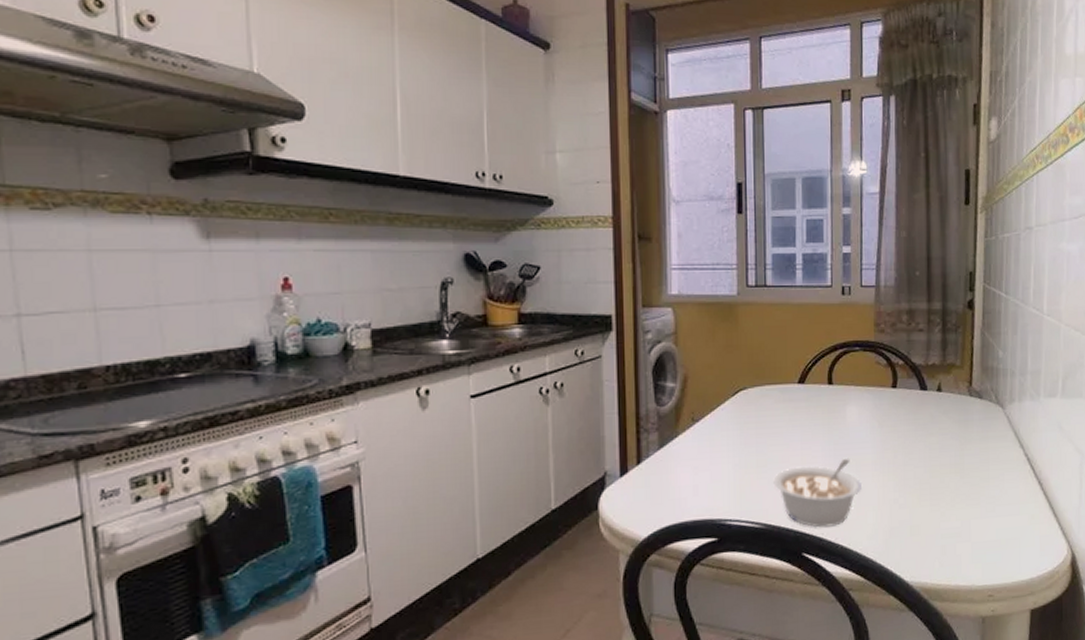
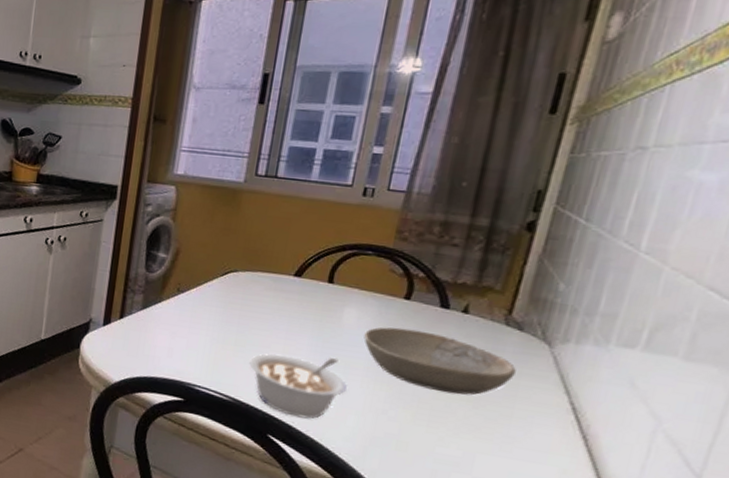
bowl: none [867,415,984,470] -> present [363,326,516,395]

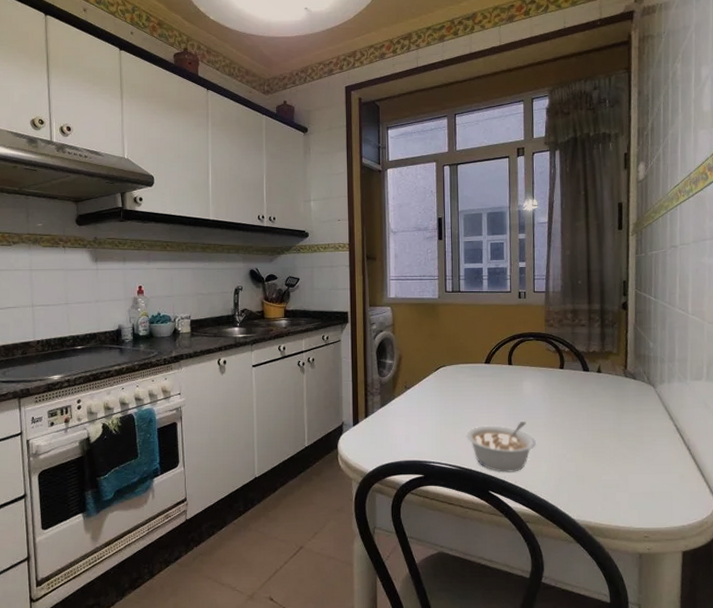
bowl: present [363,326,516,395] -> none [540,390,638,433]

